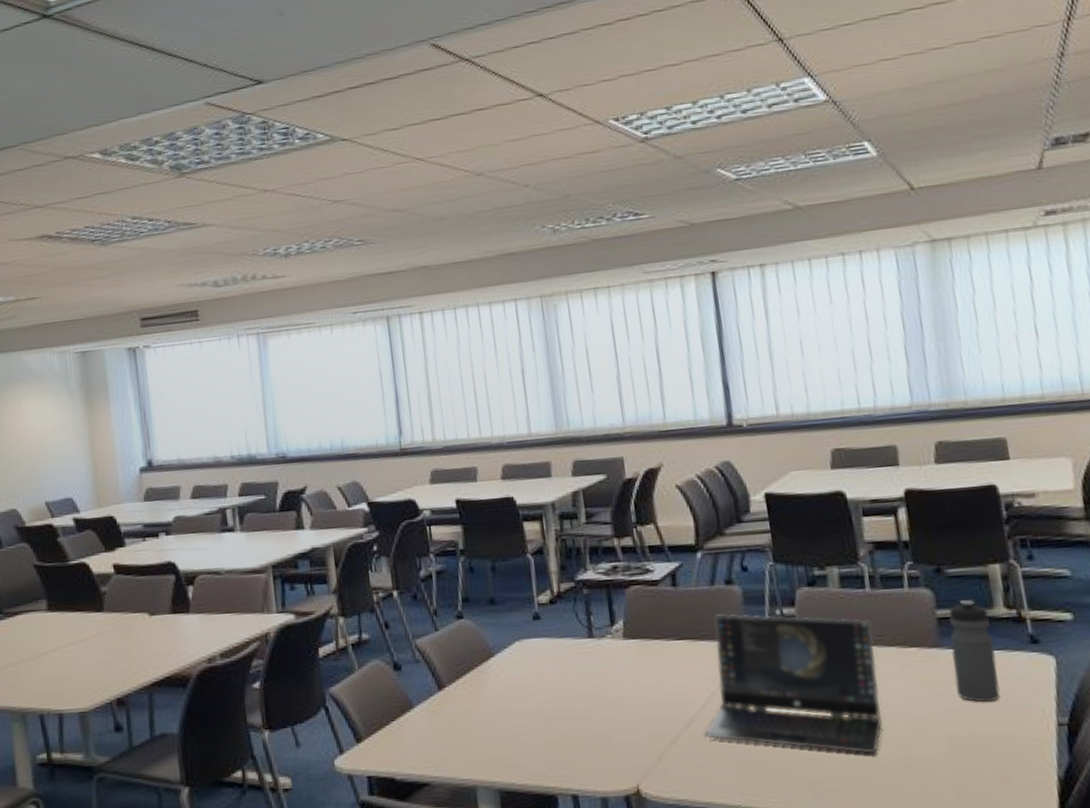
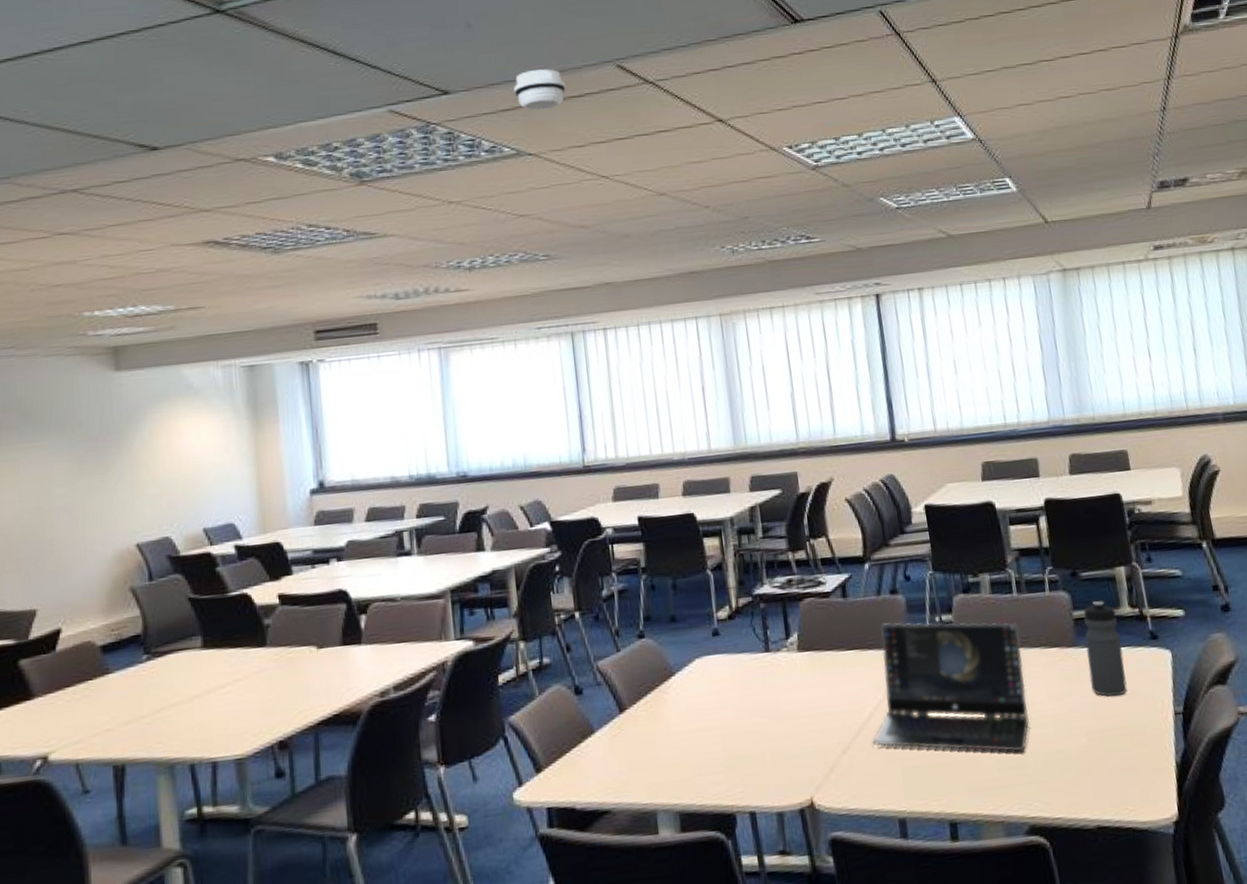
smoke detector: none [327,52,379,96] -> present [514,69,566,111]

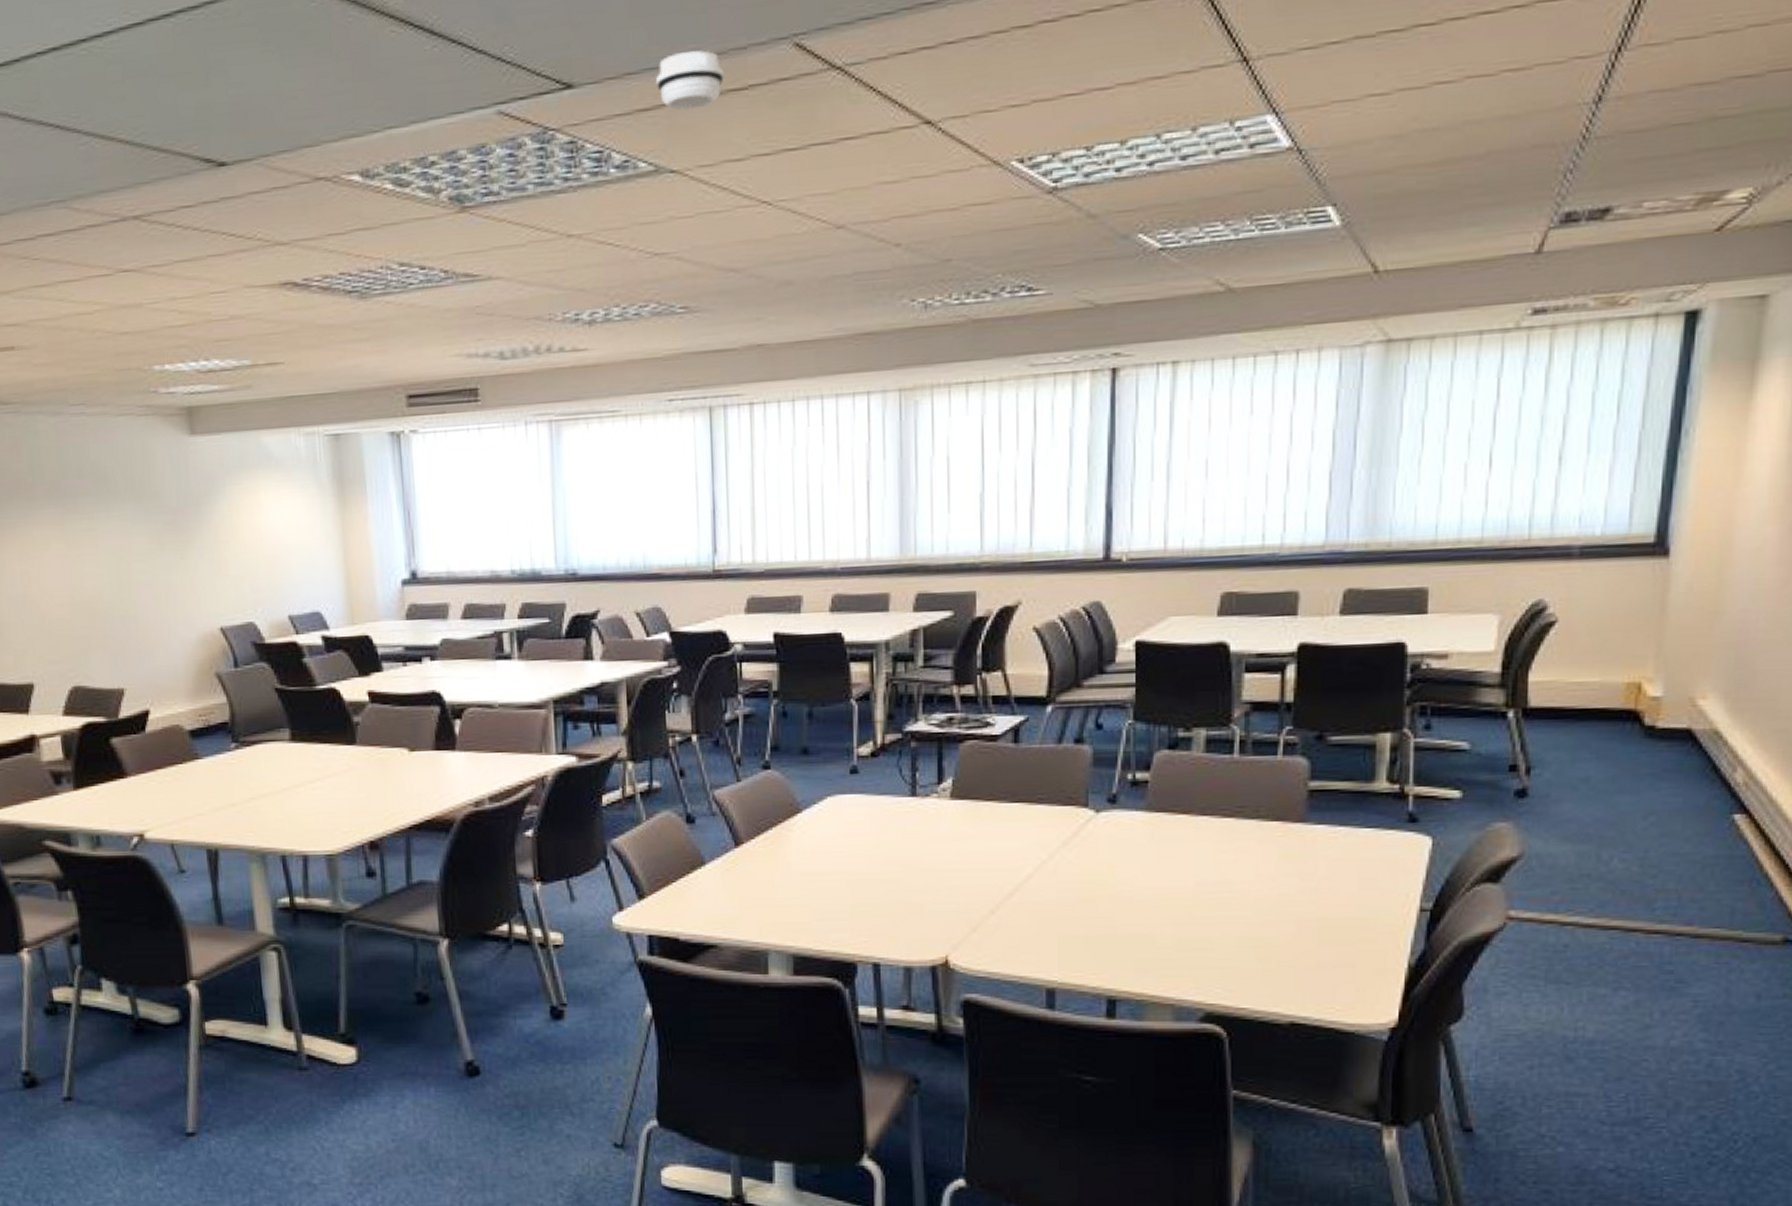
laptop computer: present [872,622,1030,753] -> none [1027,775,1234,934]
water bottle: present [1084,601,1128,697] -> none [1314,772,1368,884]

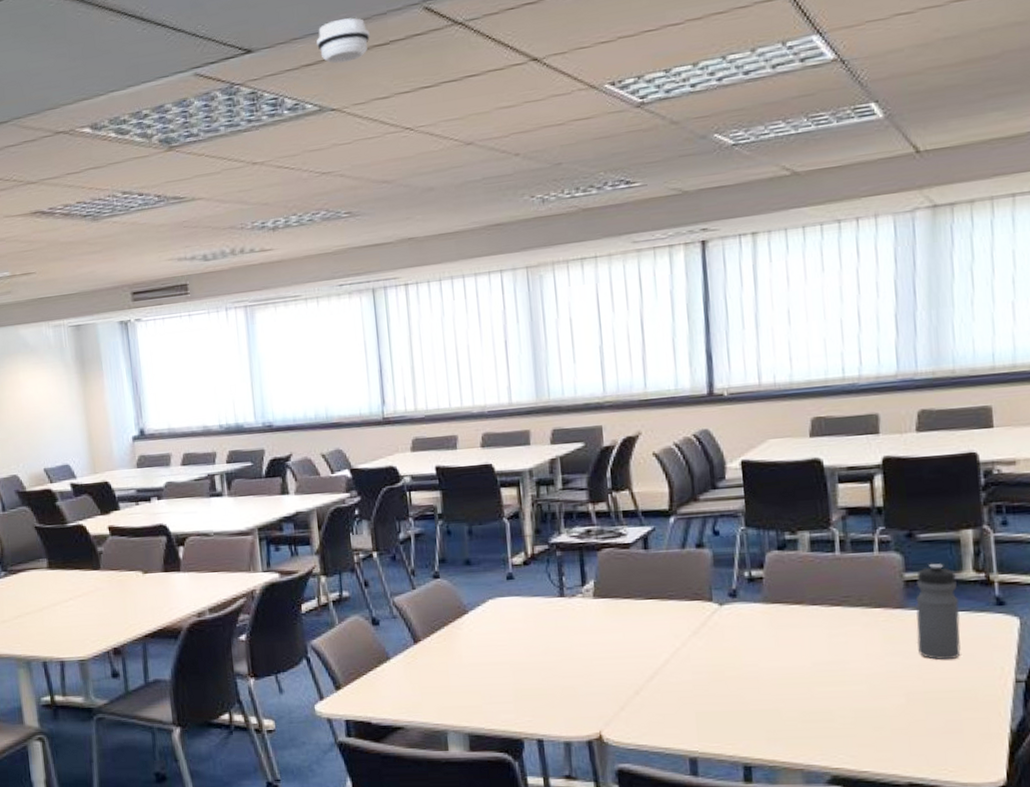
water bottle: none [1314,772,1368,884] -> present [915,563,961,660]

